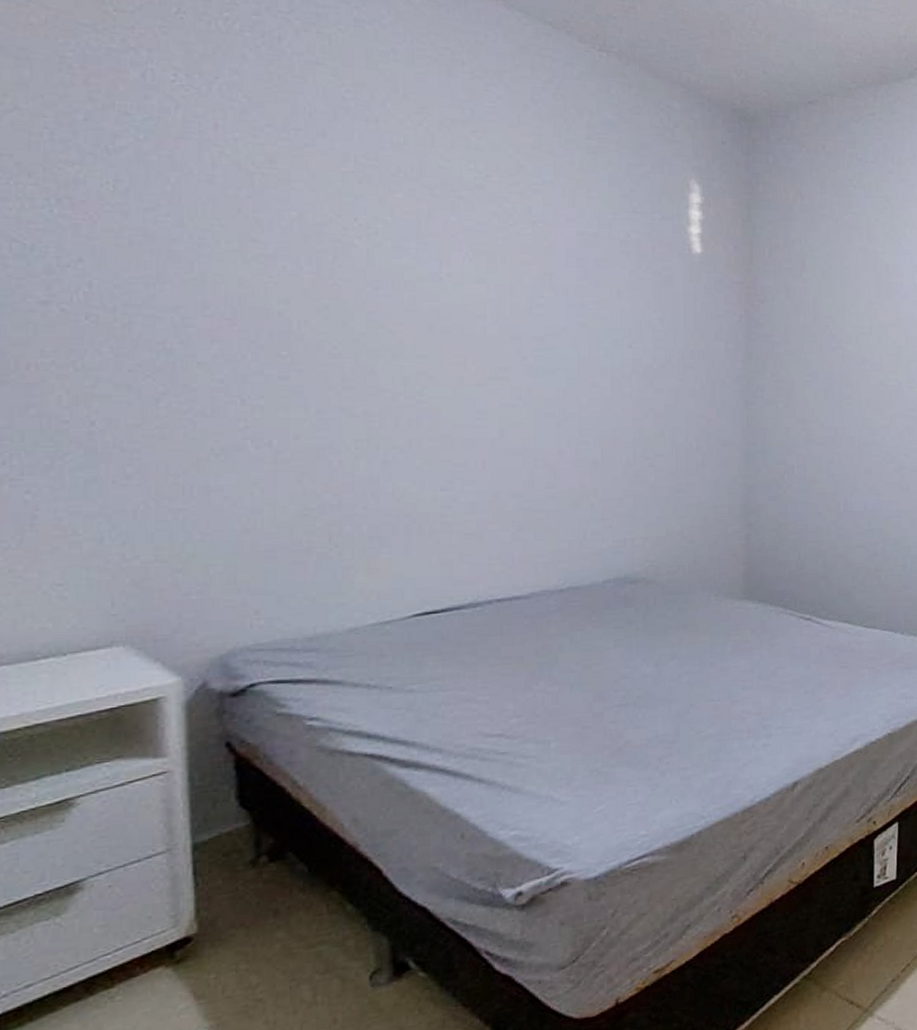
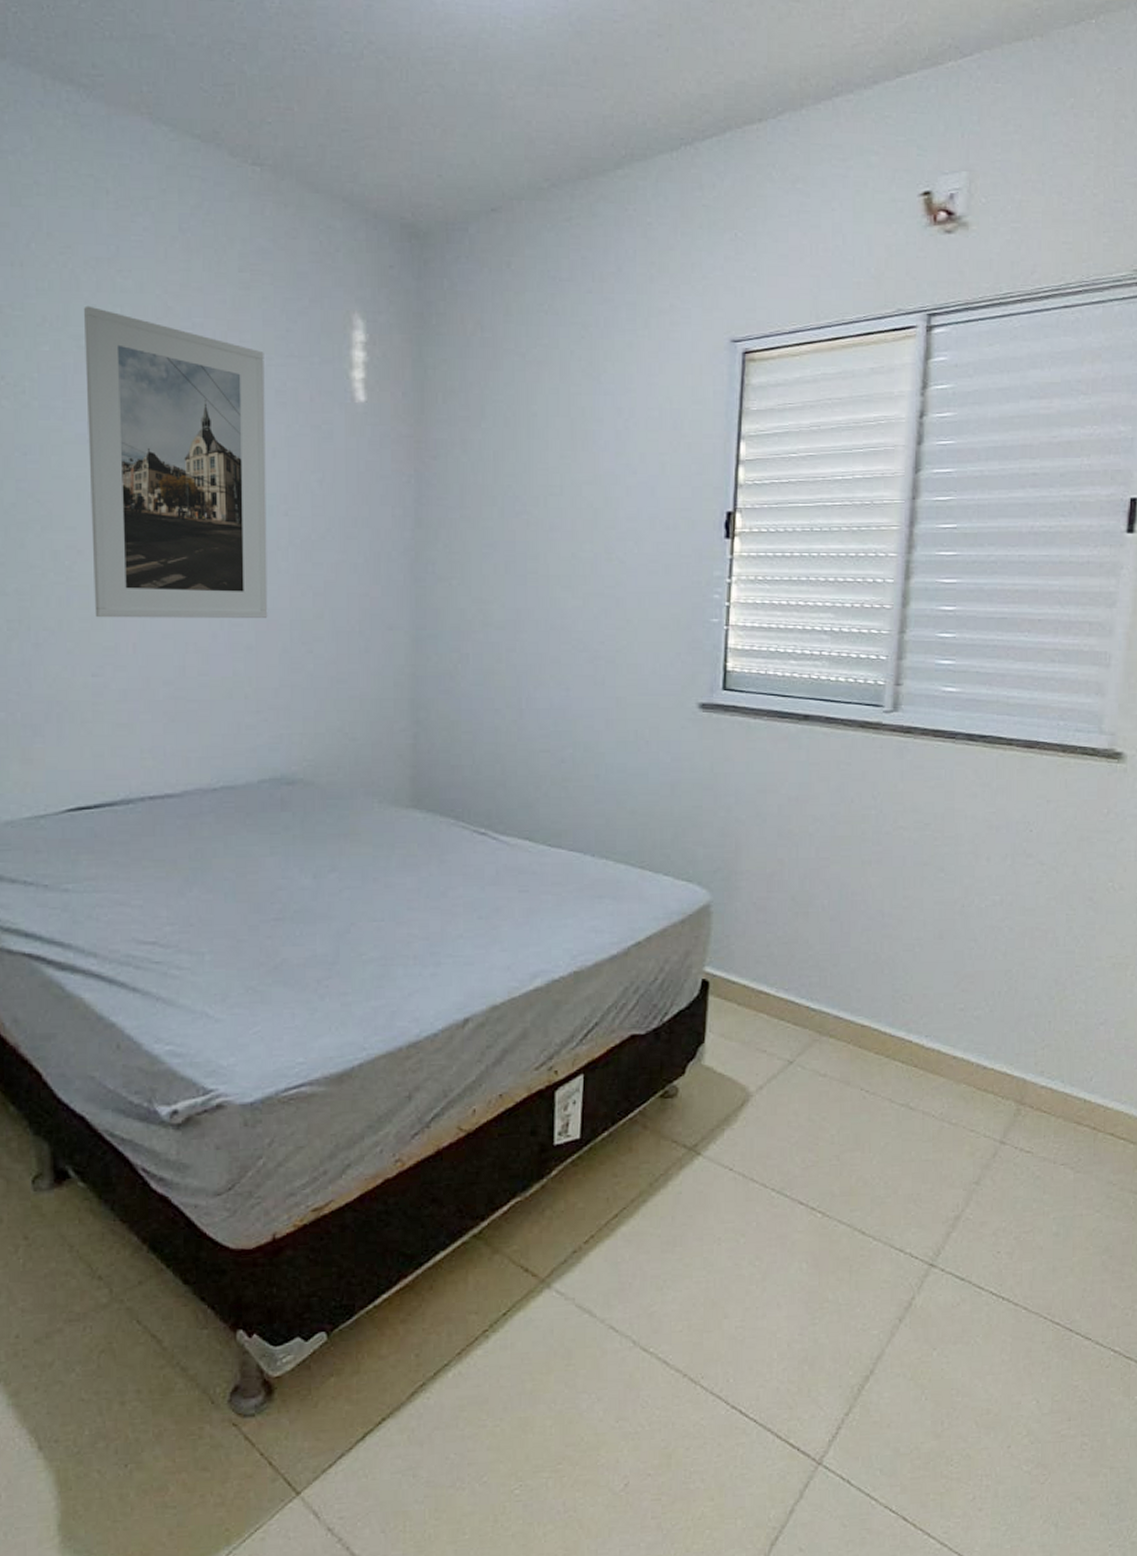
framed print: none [439,160,613,437] -> present [84,305,268,618]

